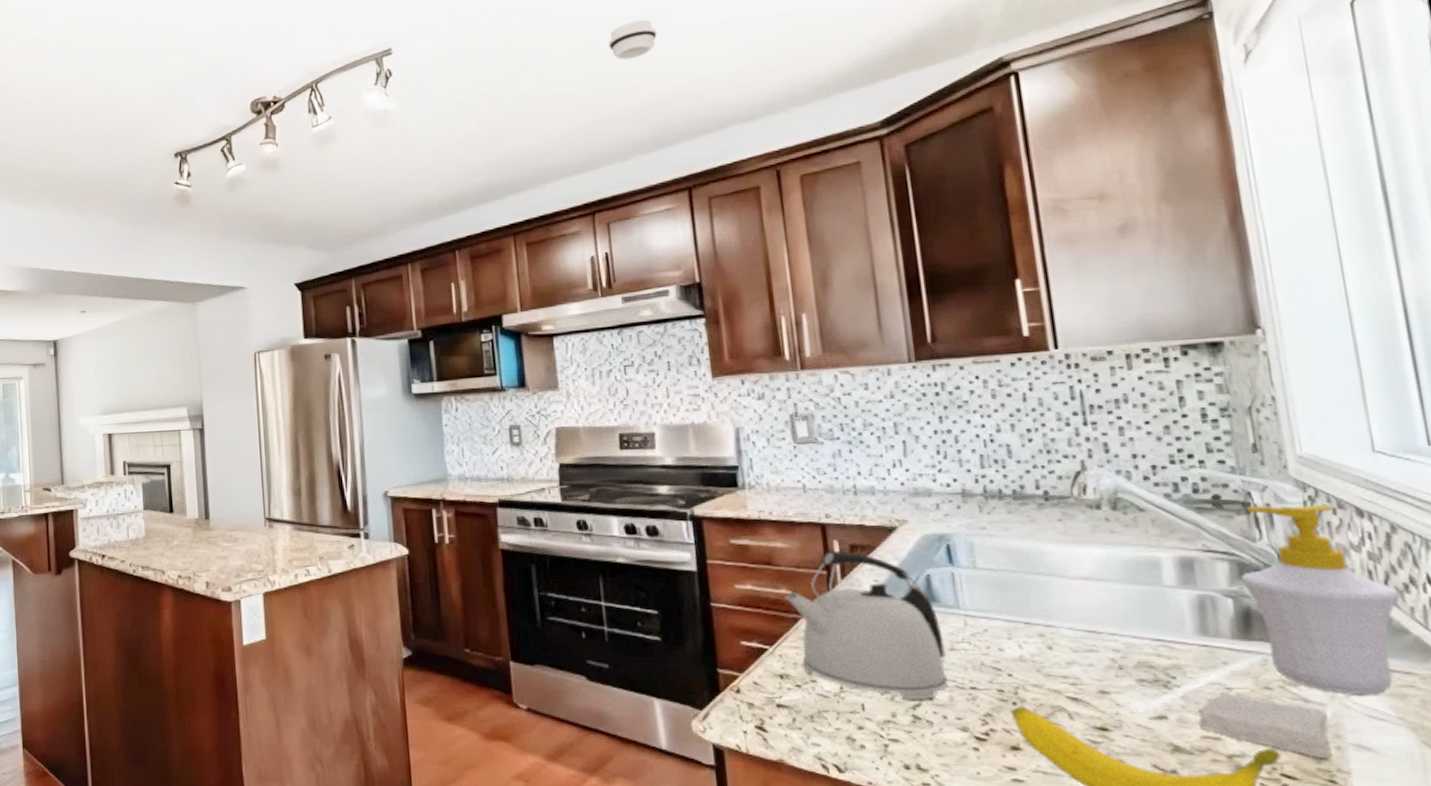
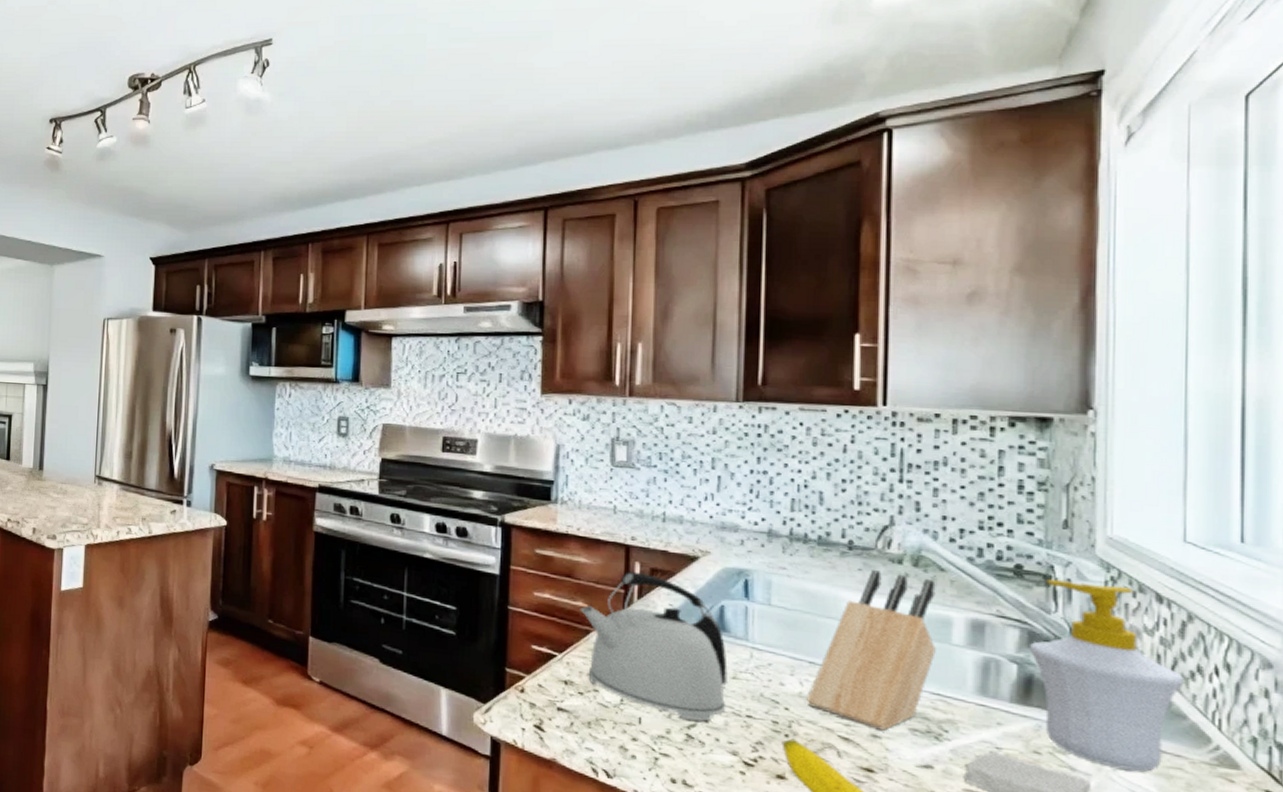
smoke detector: present [608,19,657,60] -> none [486,36,536,75]
knife block: none [1028,519,1150,685] -> present [806,570,936,731]

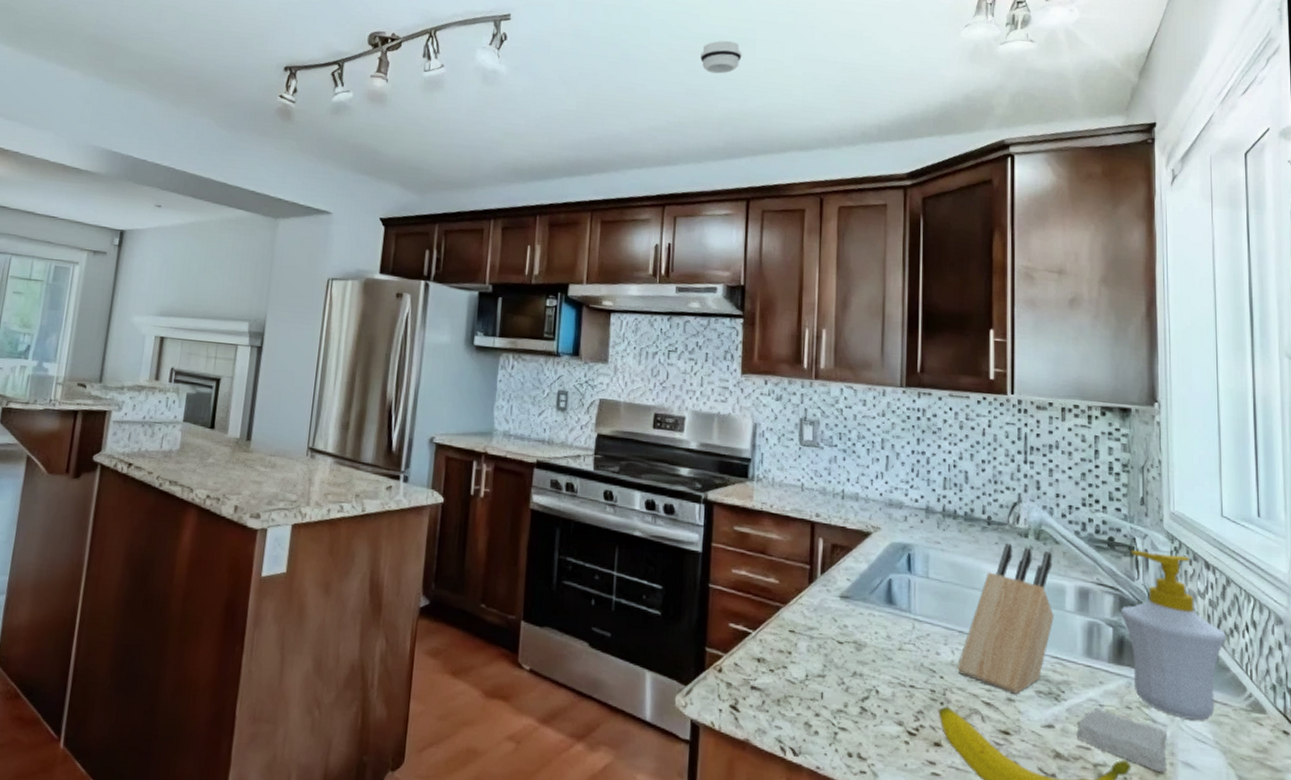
smoke detector: none [486,36,536,75] -> present [700,40,742,74]
kettle: present [580,571,728,722] -> none [771,547,895,694]

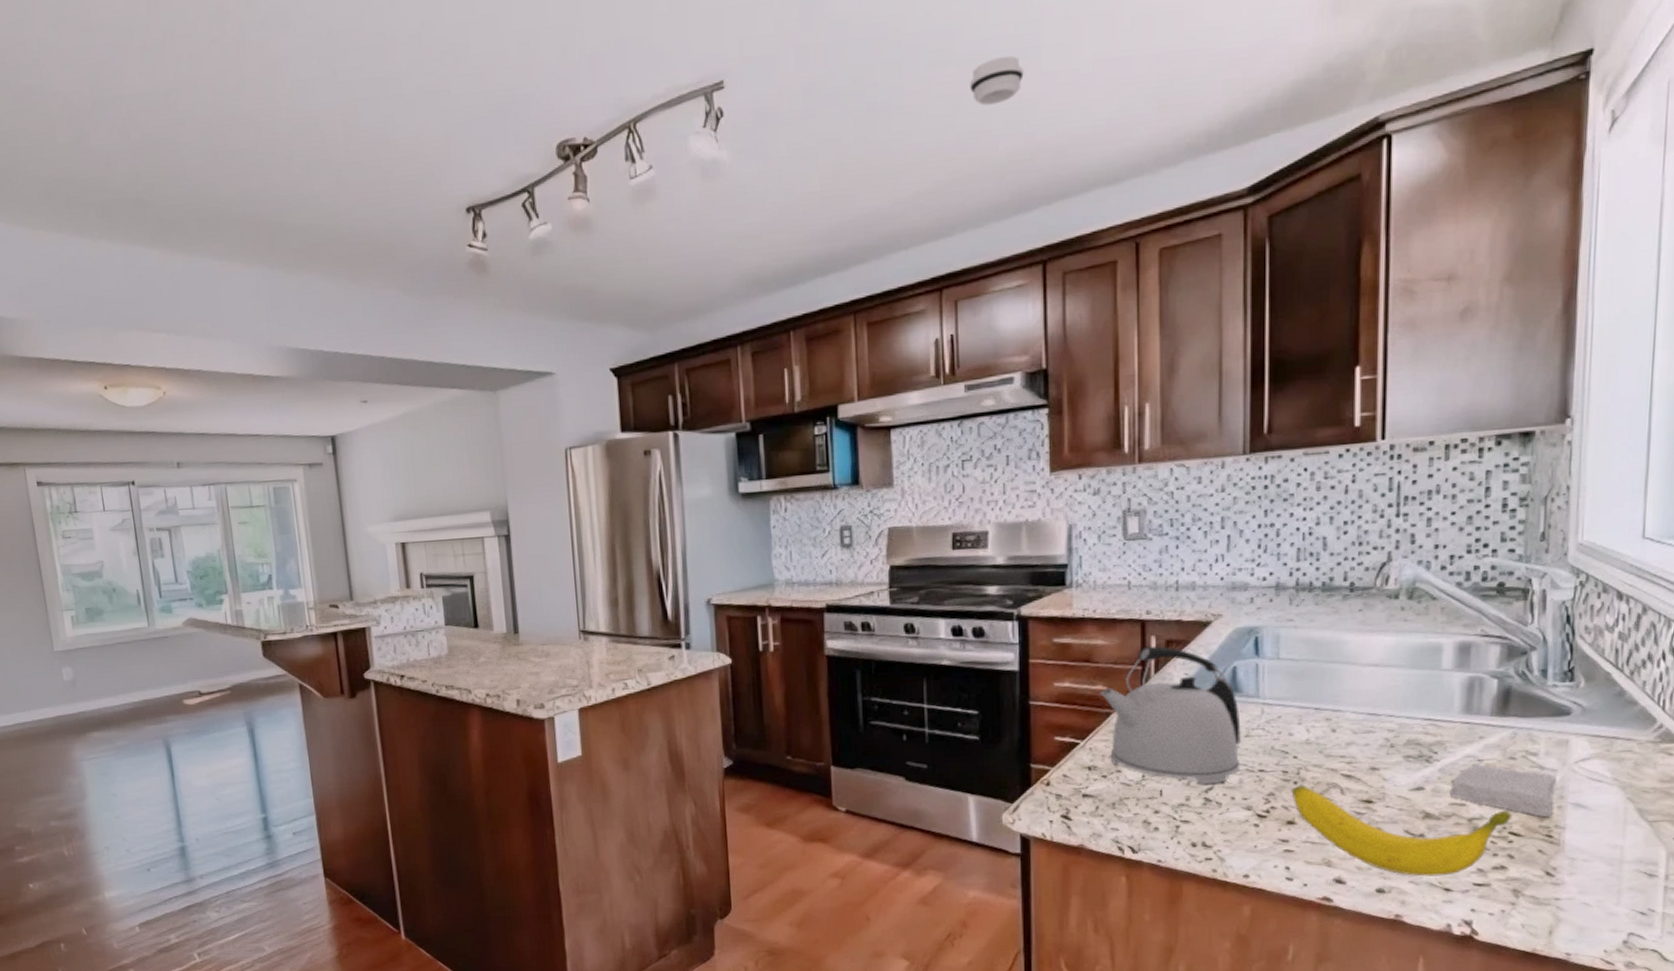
kettle: none [771,547,895,694] -> present [1099,646,1241,784]
knife block: present [957,543,1054,694] -> none [1313,608,1428,762]
soap bottle: present [1121,549,1226,720] -> none [1509,589,1636,760]

